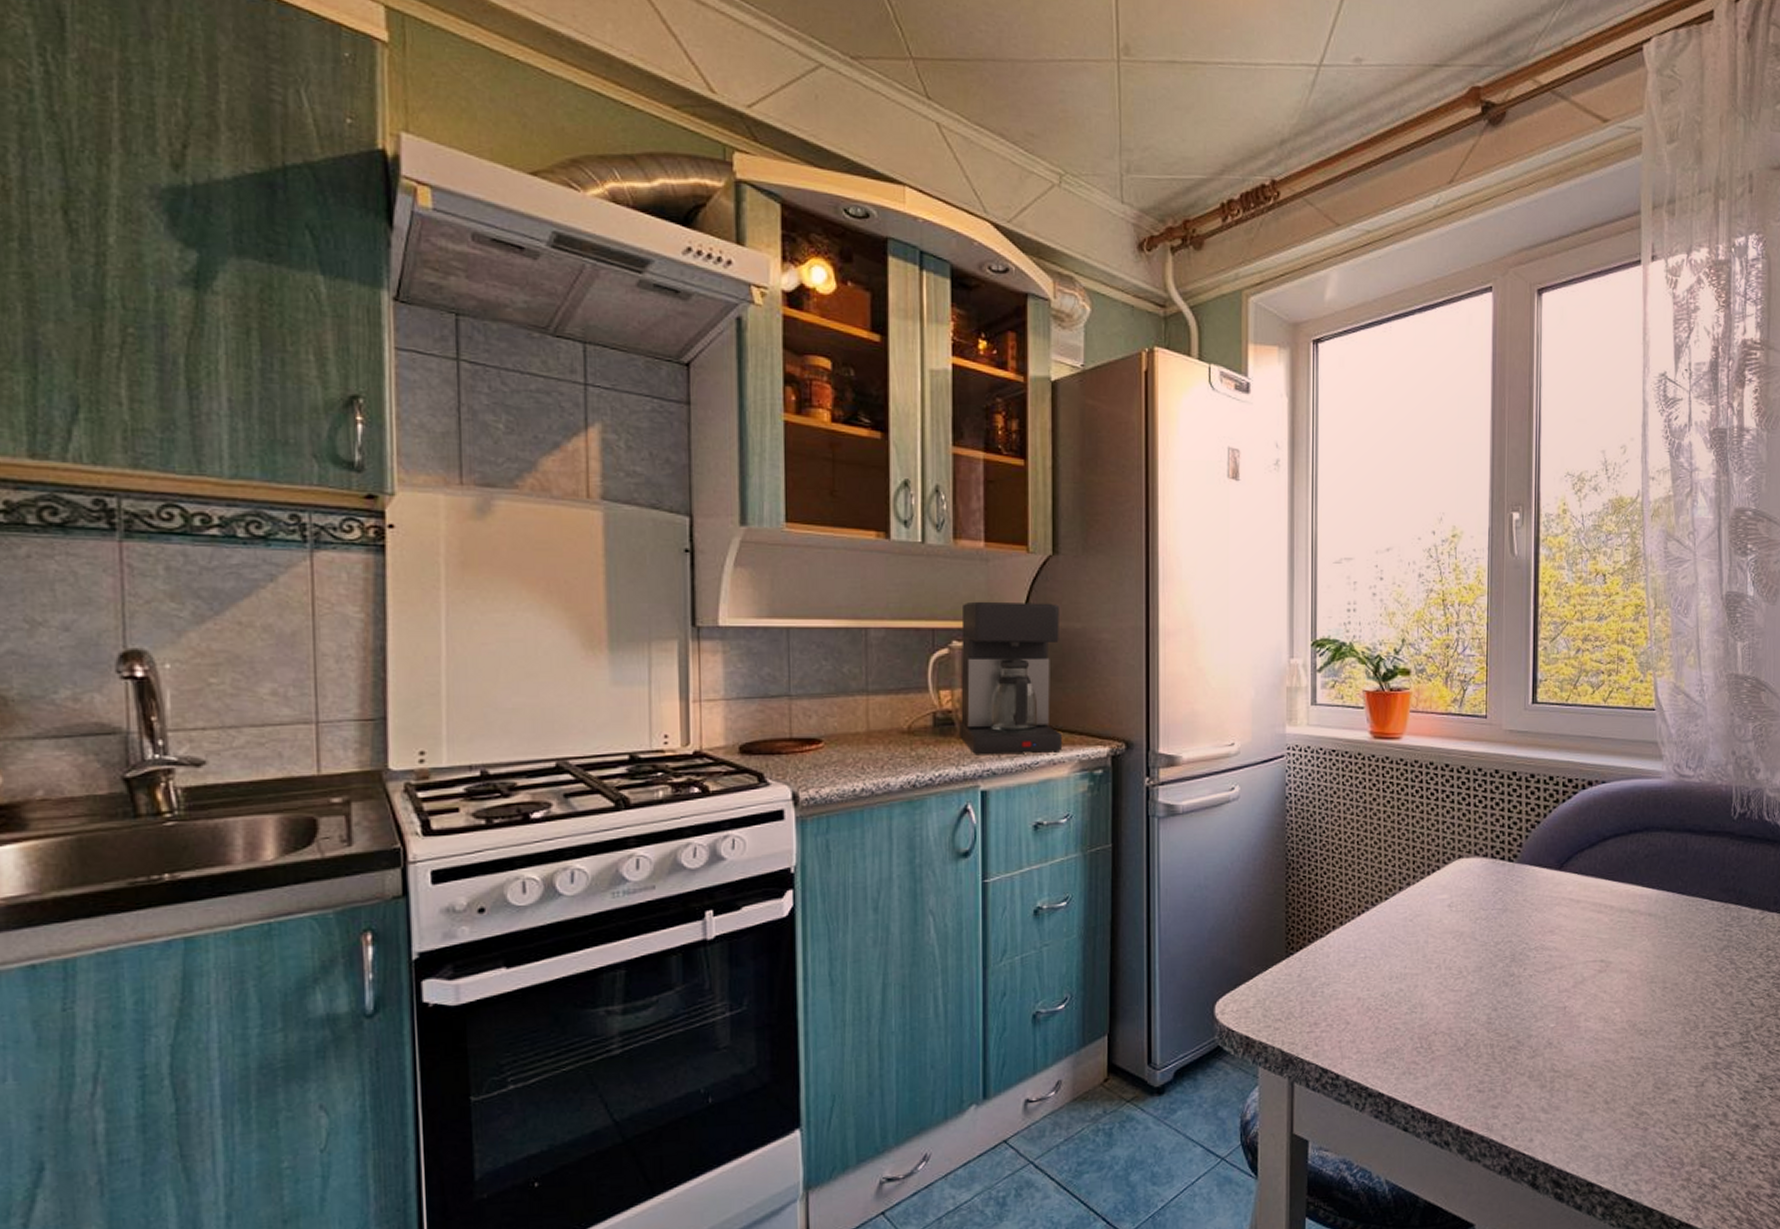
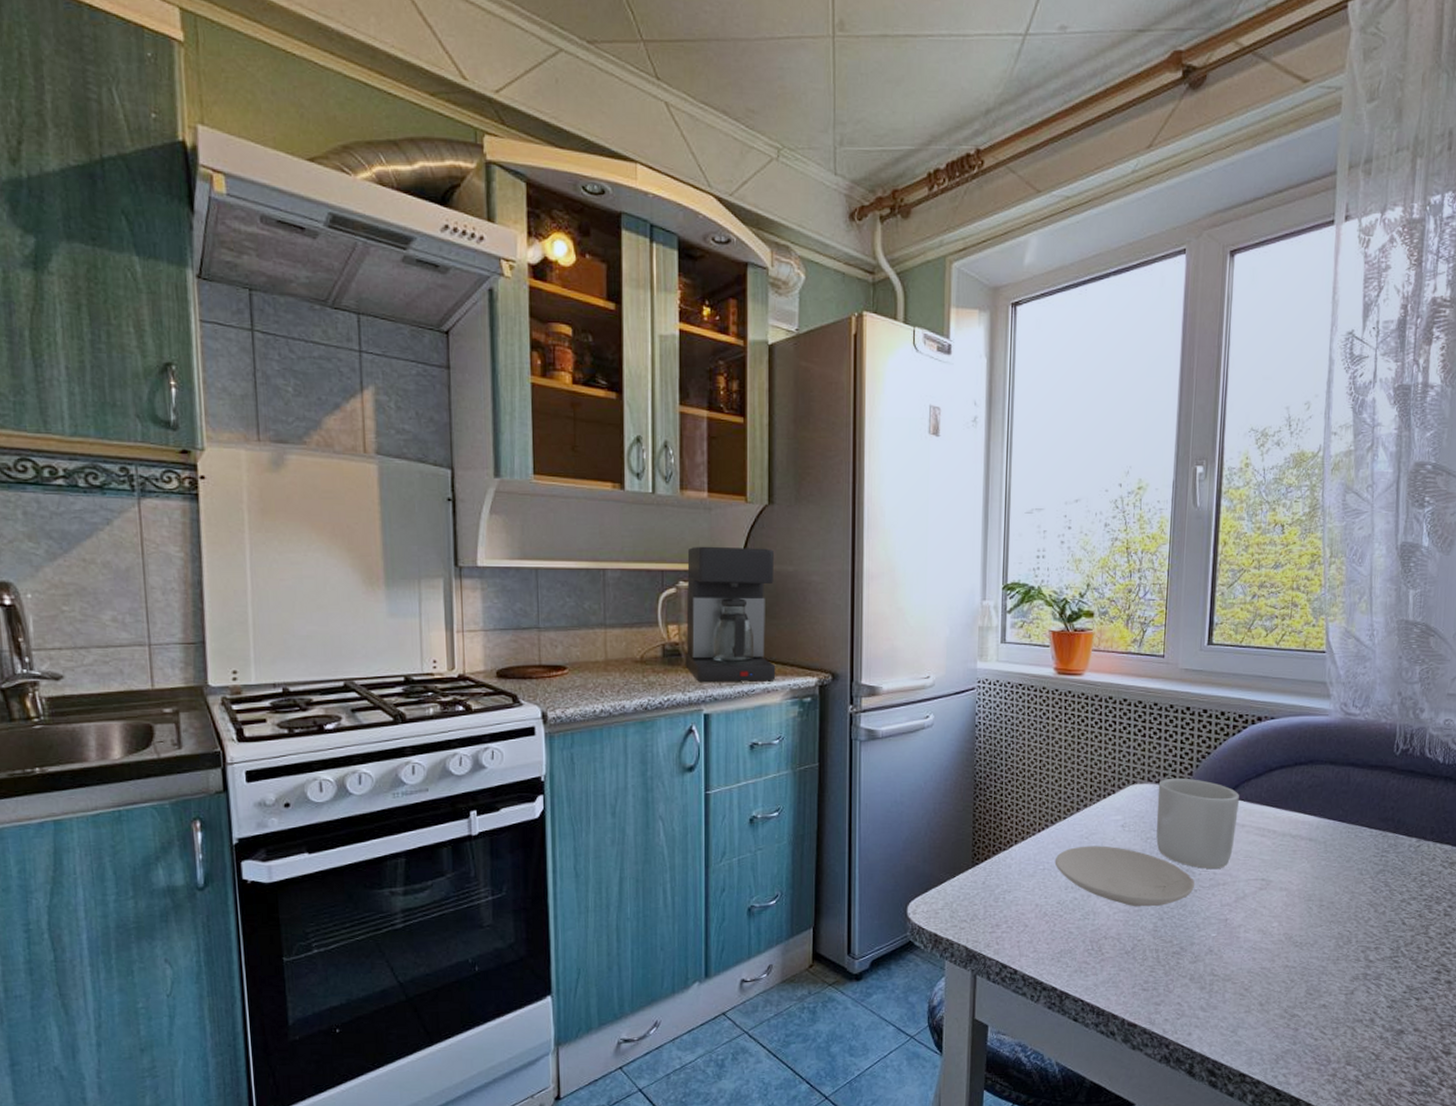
plate: none [1377,928,1530,997] -> present [1054,845,1195,907]
mug: none [1485,850,1574,951] -> present [1156,778,1240,869]

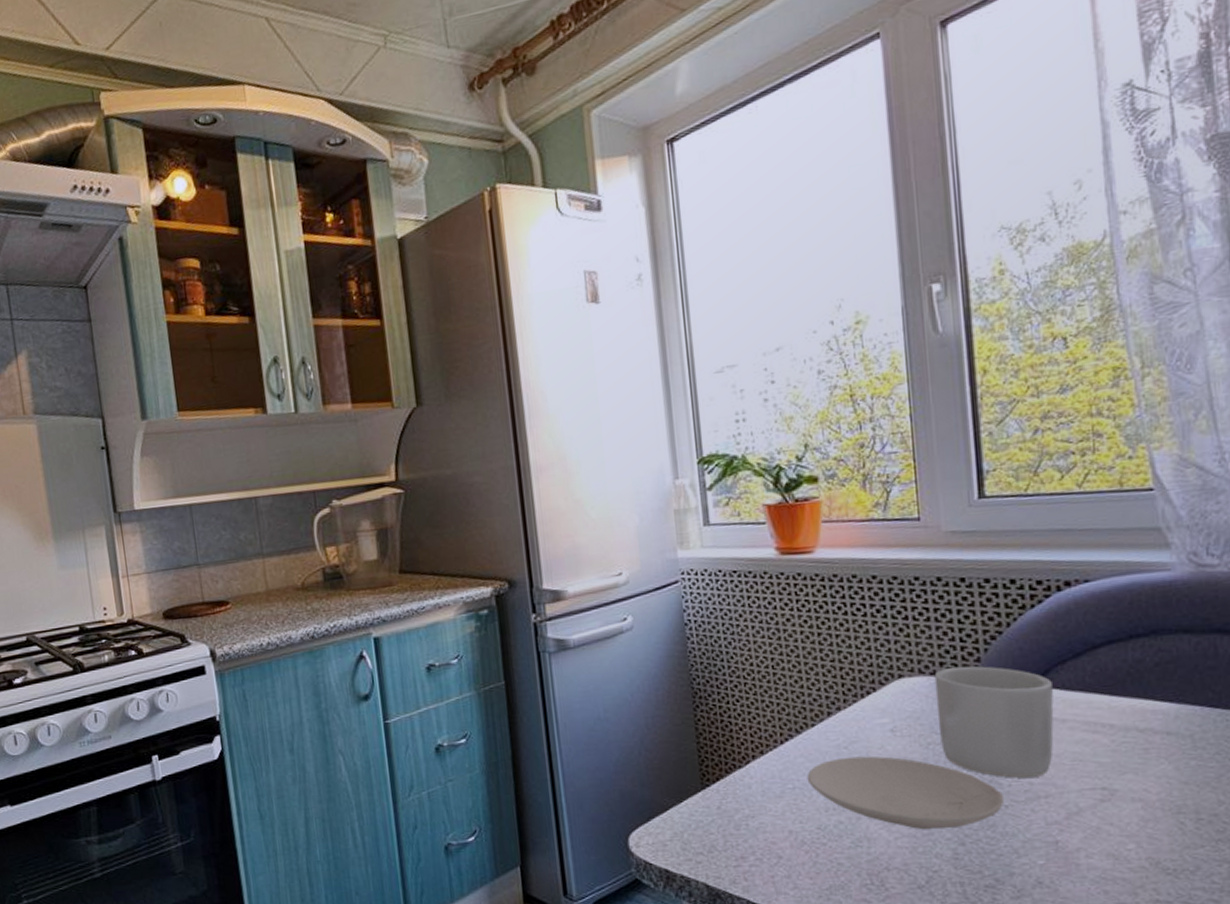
coffee maker: present [685,546,776,683] -> none [338,453,446,605]

